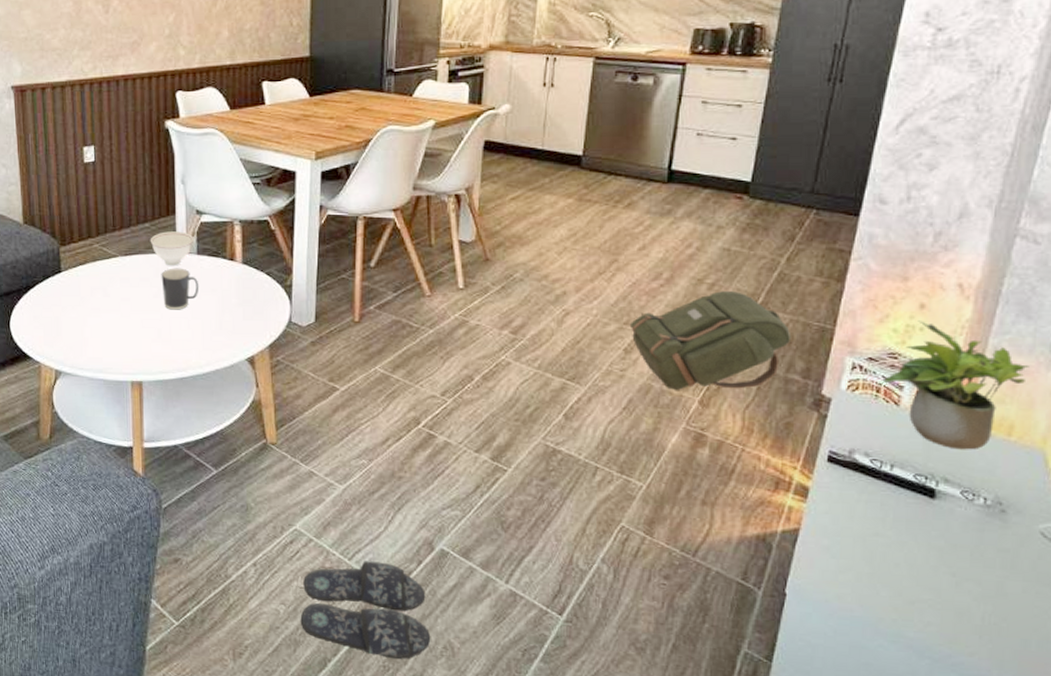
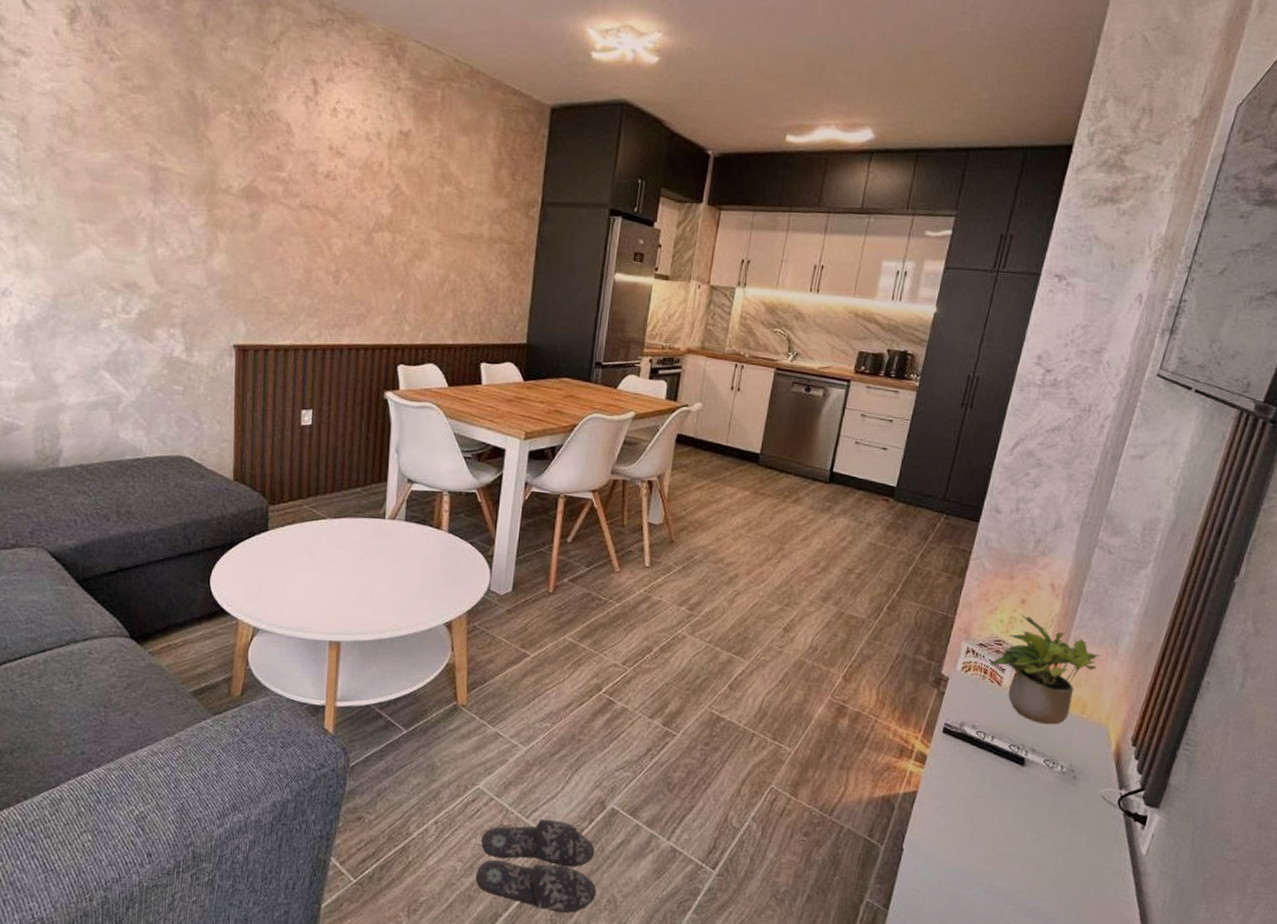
bowl: present [150,231,194,265] -> none [360,497,404,530]
mug: present [161,268,199,310] -> none [367,532,405,574]
backpack: present [629,291,792,390] -> none [789,580,921,667]

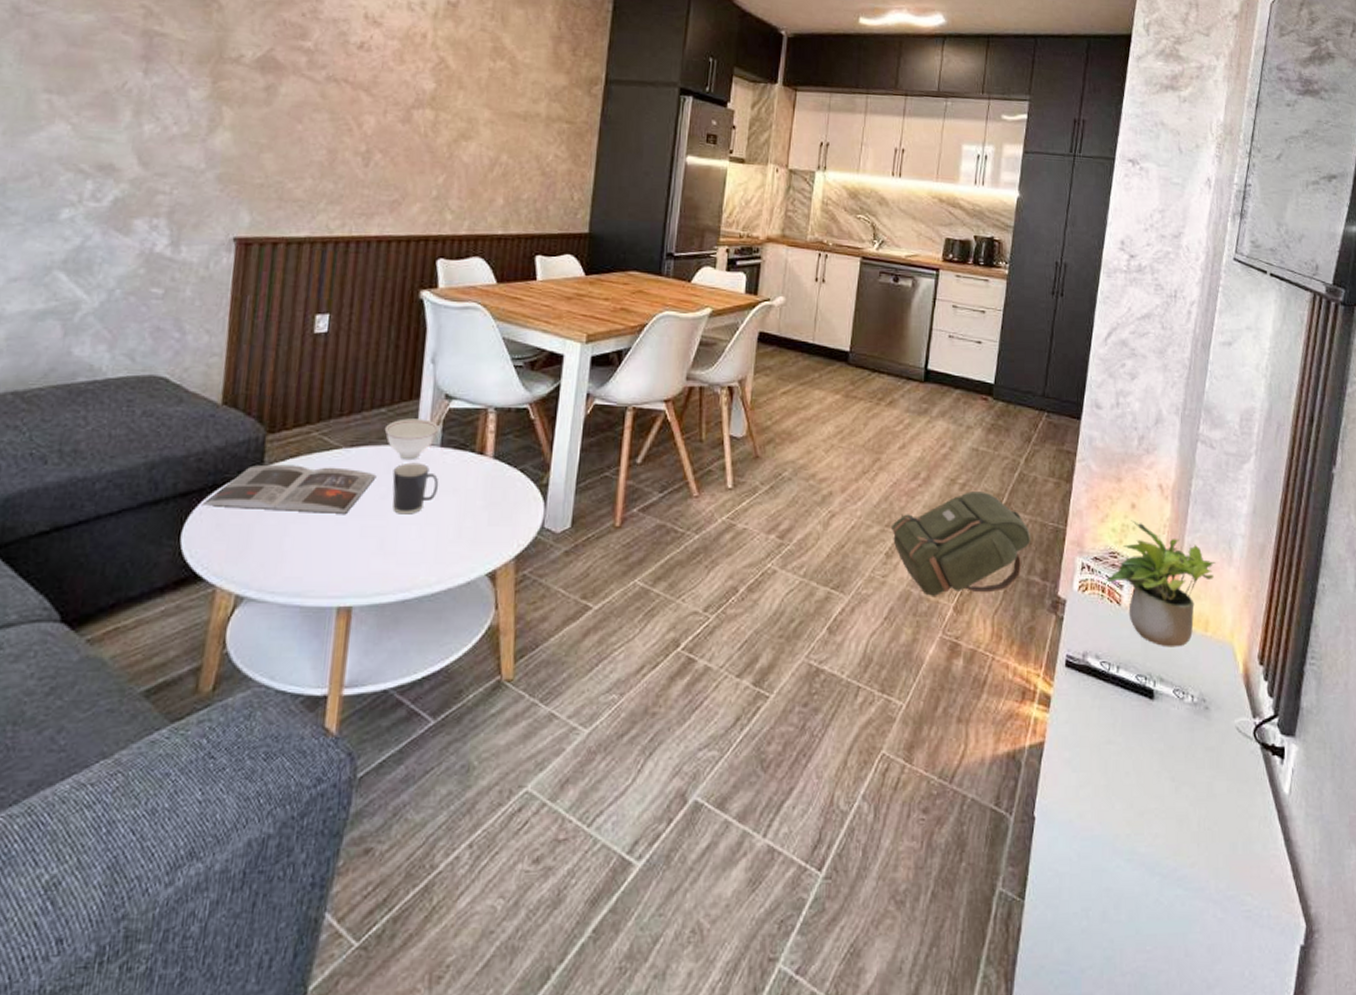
magazine: none [223,529,355,570] -> present [201,464,377,514]
bowl: none [360,497,404,530] -> present [384,418,439,459]
mug: none [367,532,405,574] -> present [392,462,439,514]
slippers: present [475,819,596,913] -> none [521,825,677,956]
backpack: none [789,580,921,667] -> present [890,491,1031,596]

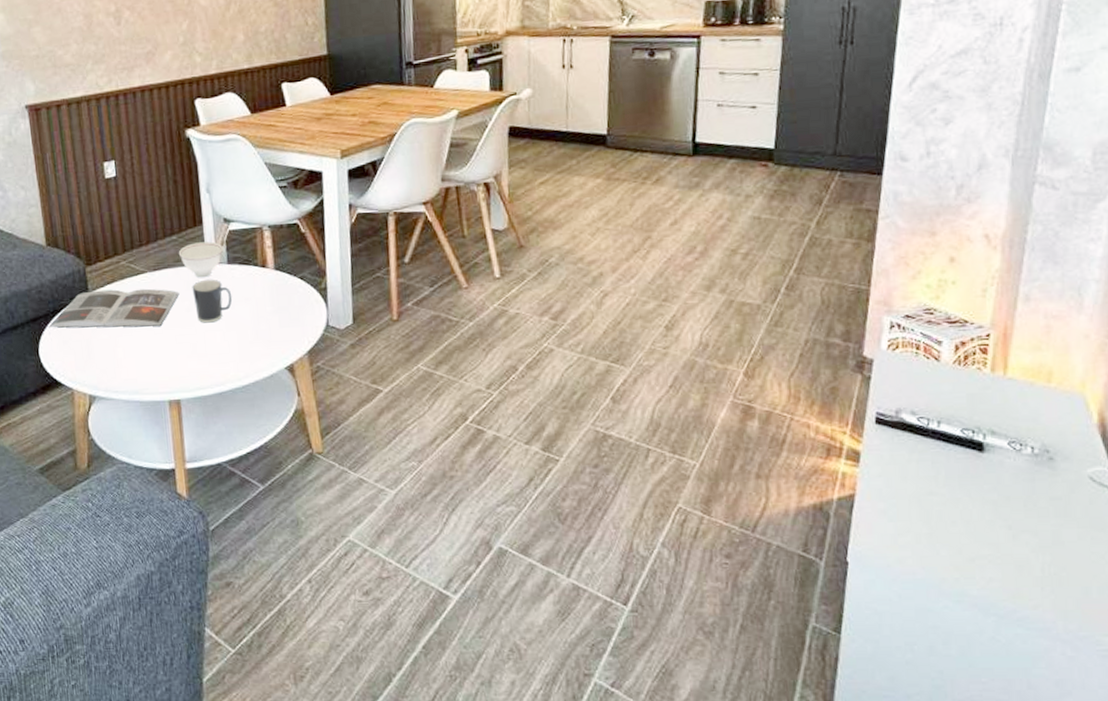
backpack: present [890,491,1031,596] -> none [668,259,829,364]
potted plant: present [1107,520,1216,647] -> none [922,274,1061,401]

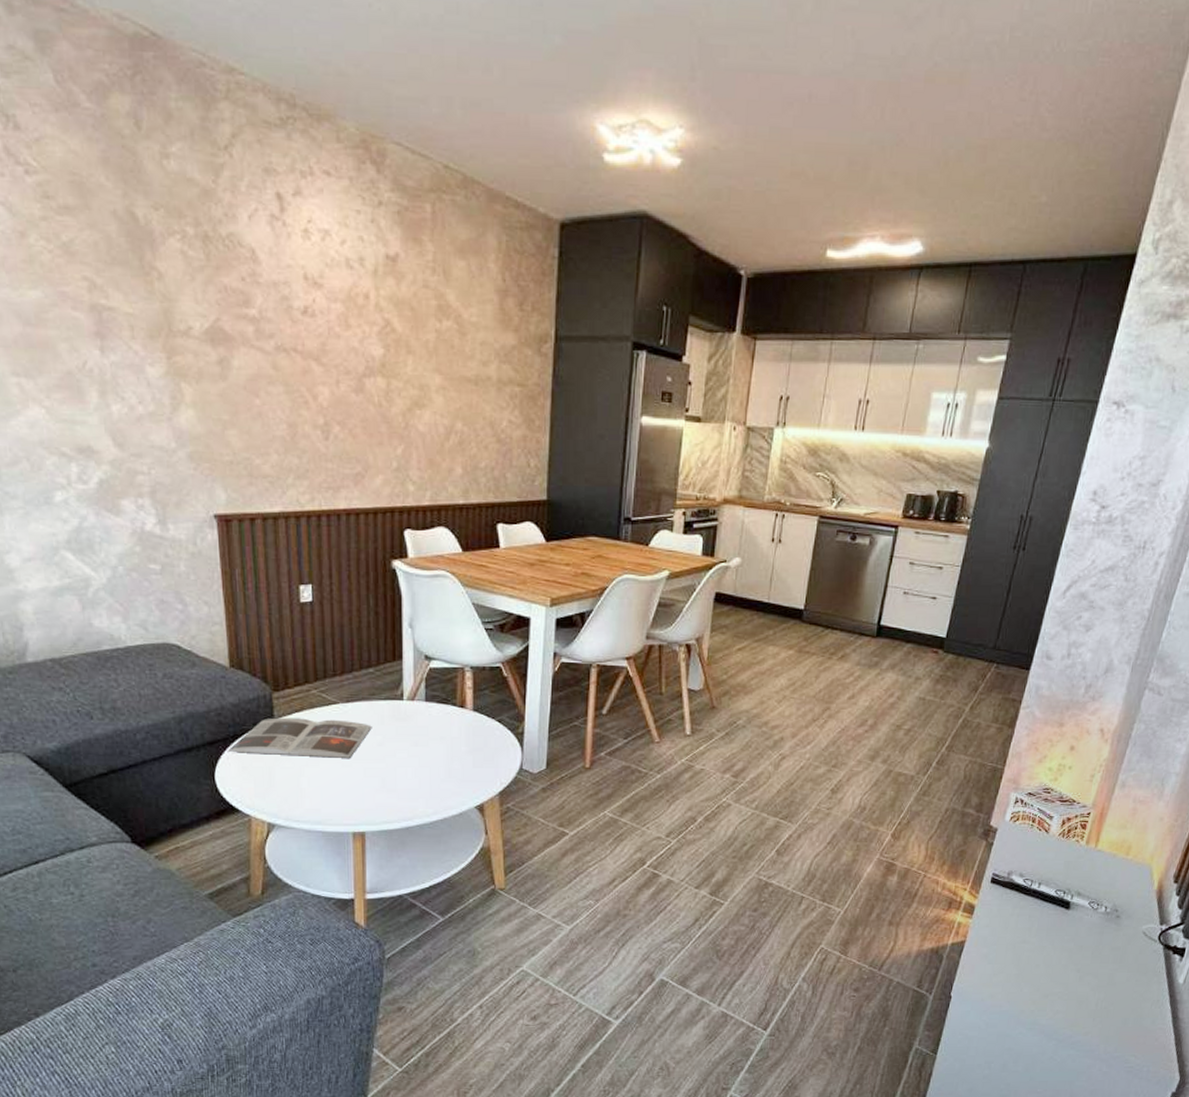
bowl: present [178,241,224,277] -> none [374,677,423,712]
mug: present [192,279,232,323] -> none [386,715,427,758]

